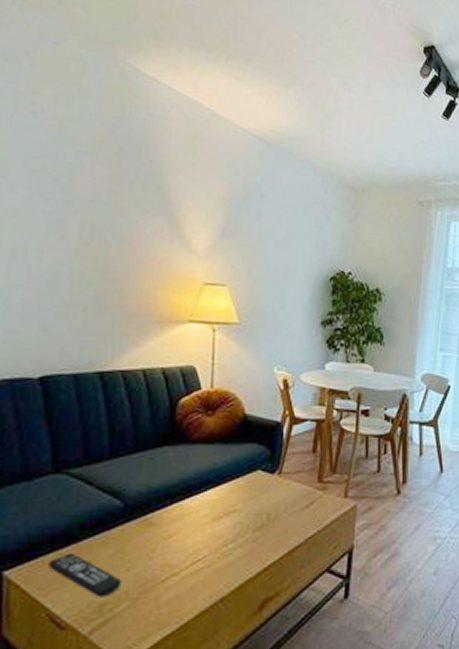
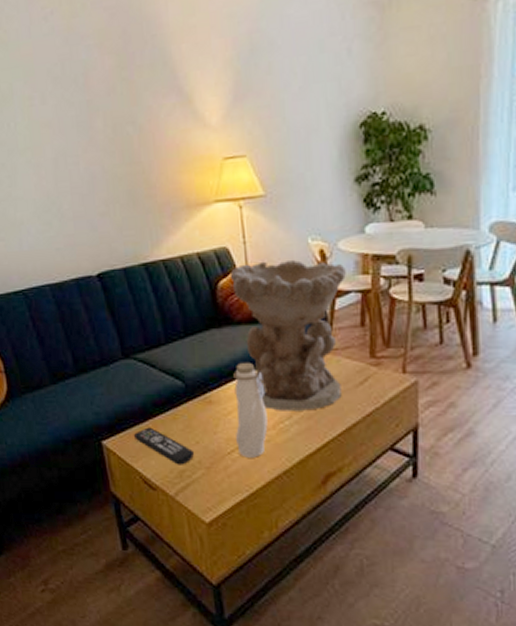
water bottle: none [173,482,215,585] -> present [233,362,268,458]
decorative bowl: none [193,383,305,534] -> present [230,259,346,411]

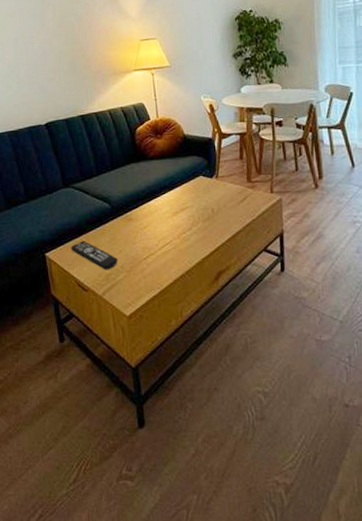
decorative bowl: present [230,259,346,411] -> none [145,111,229,225]
water bottle: present [233,362,268,458] -> none [148,187,174,262]

